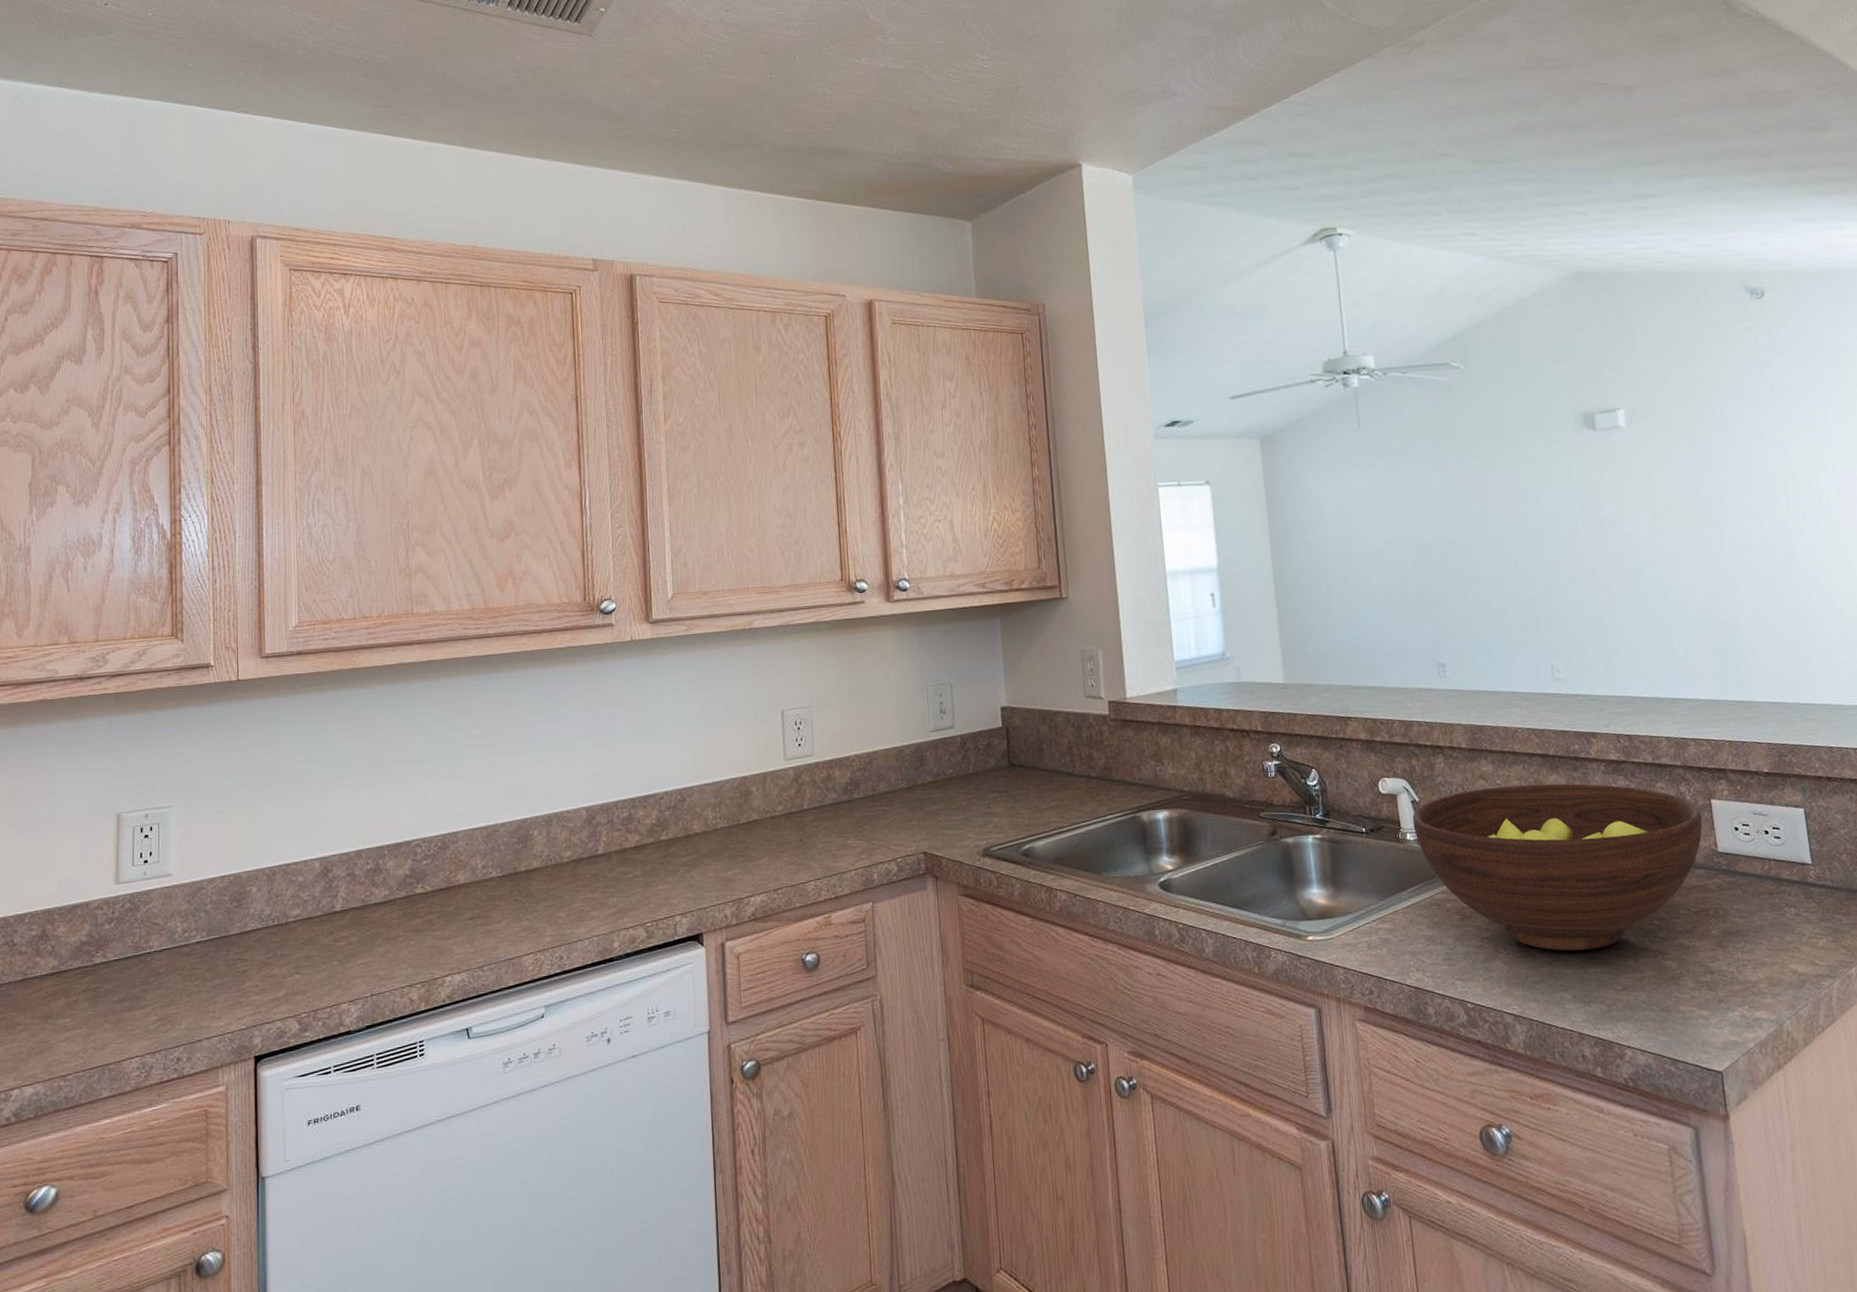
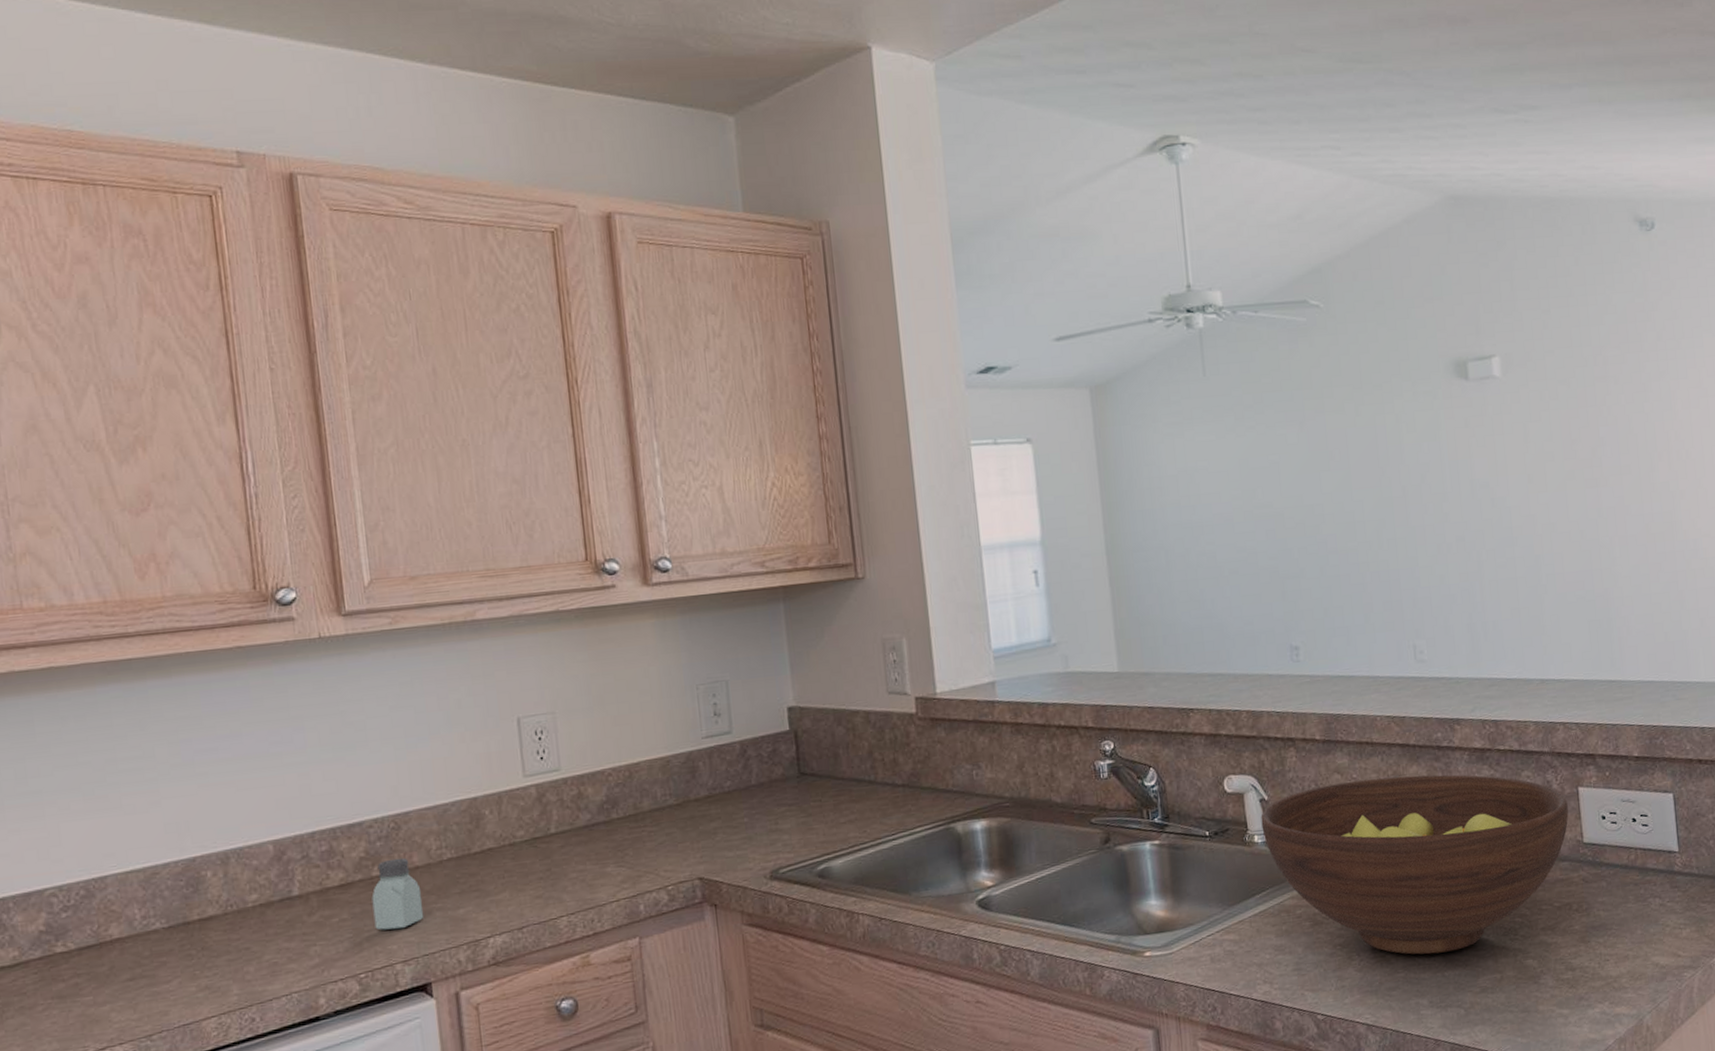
saltshaker: none [659,825,700,887] -> present [371,857,424,931]

